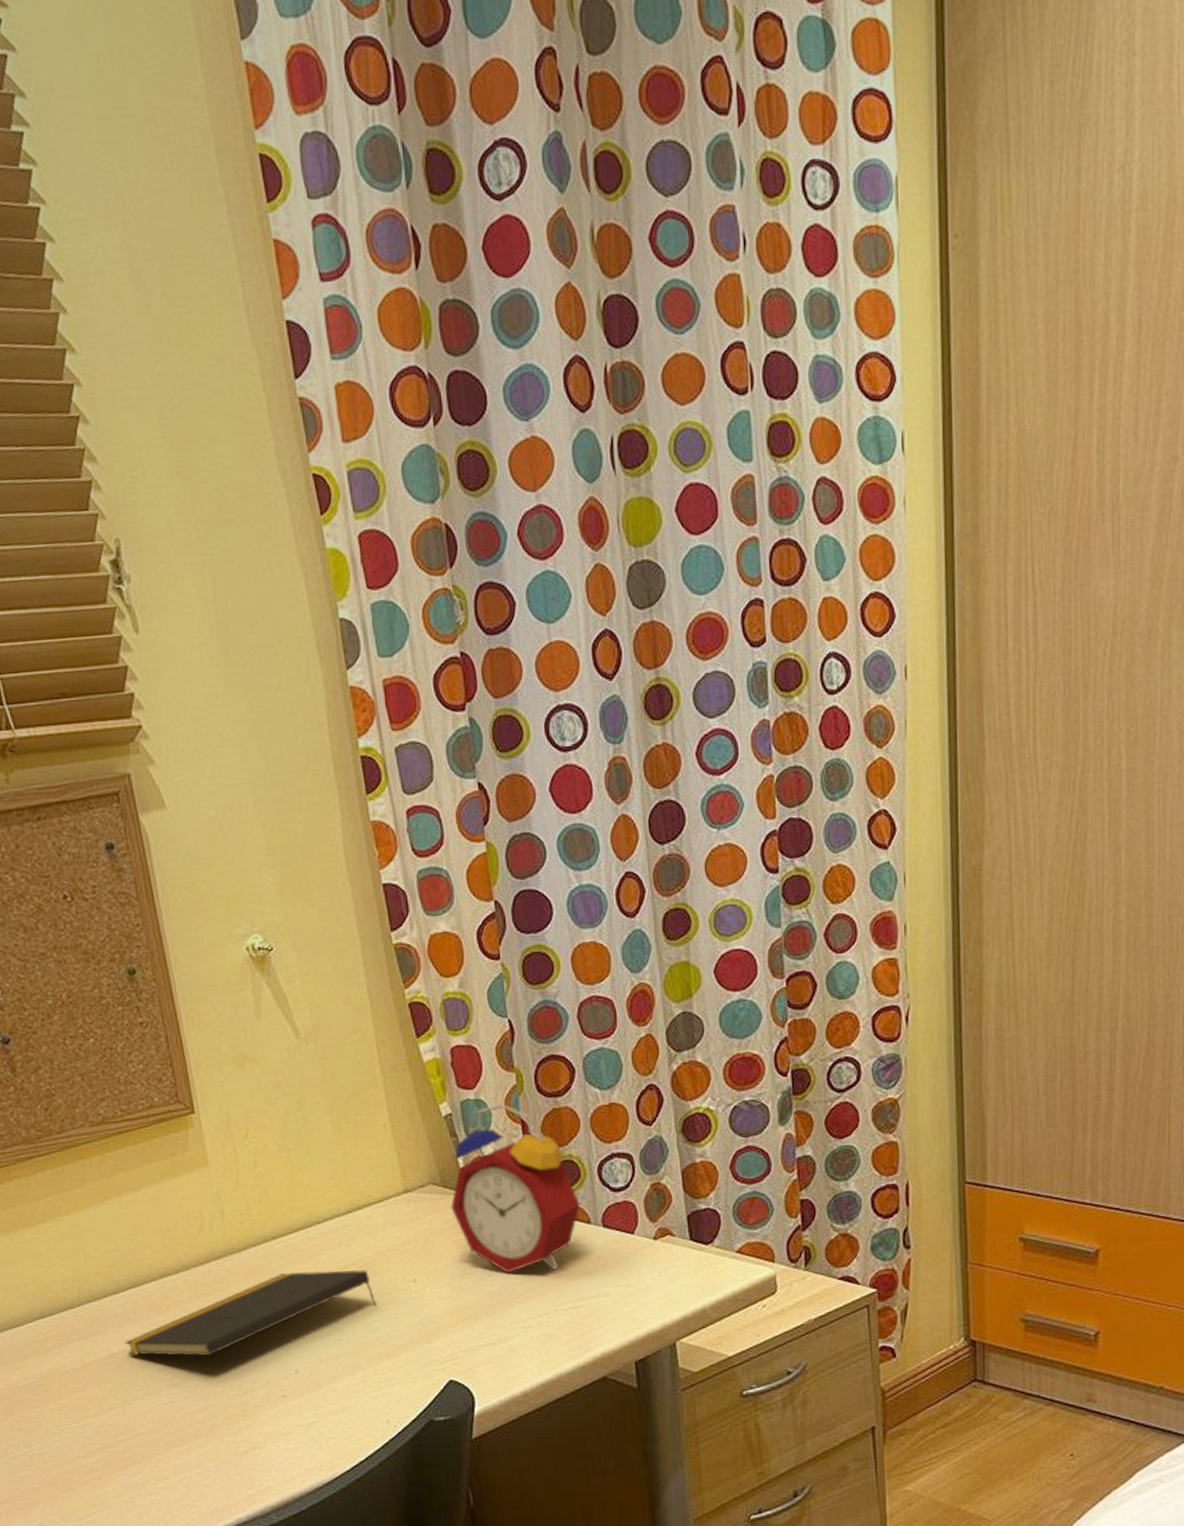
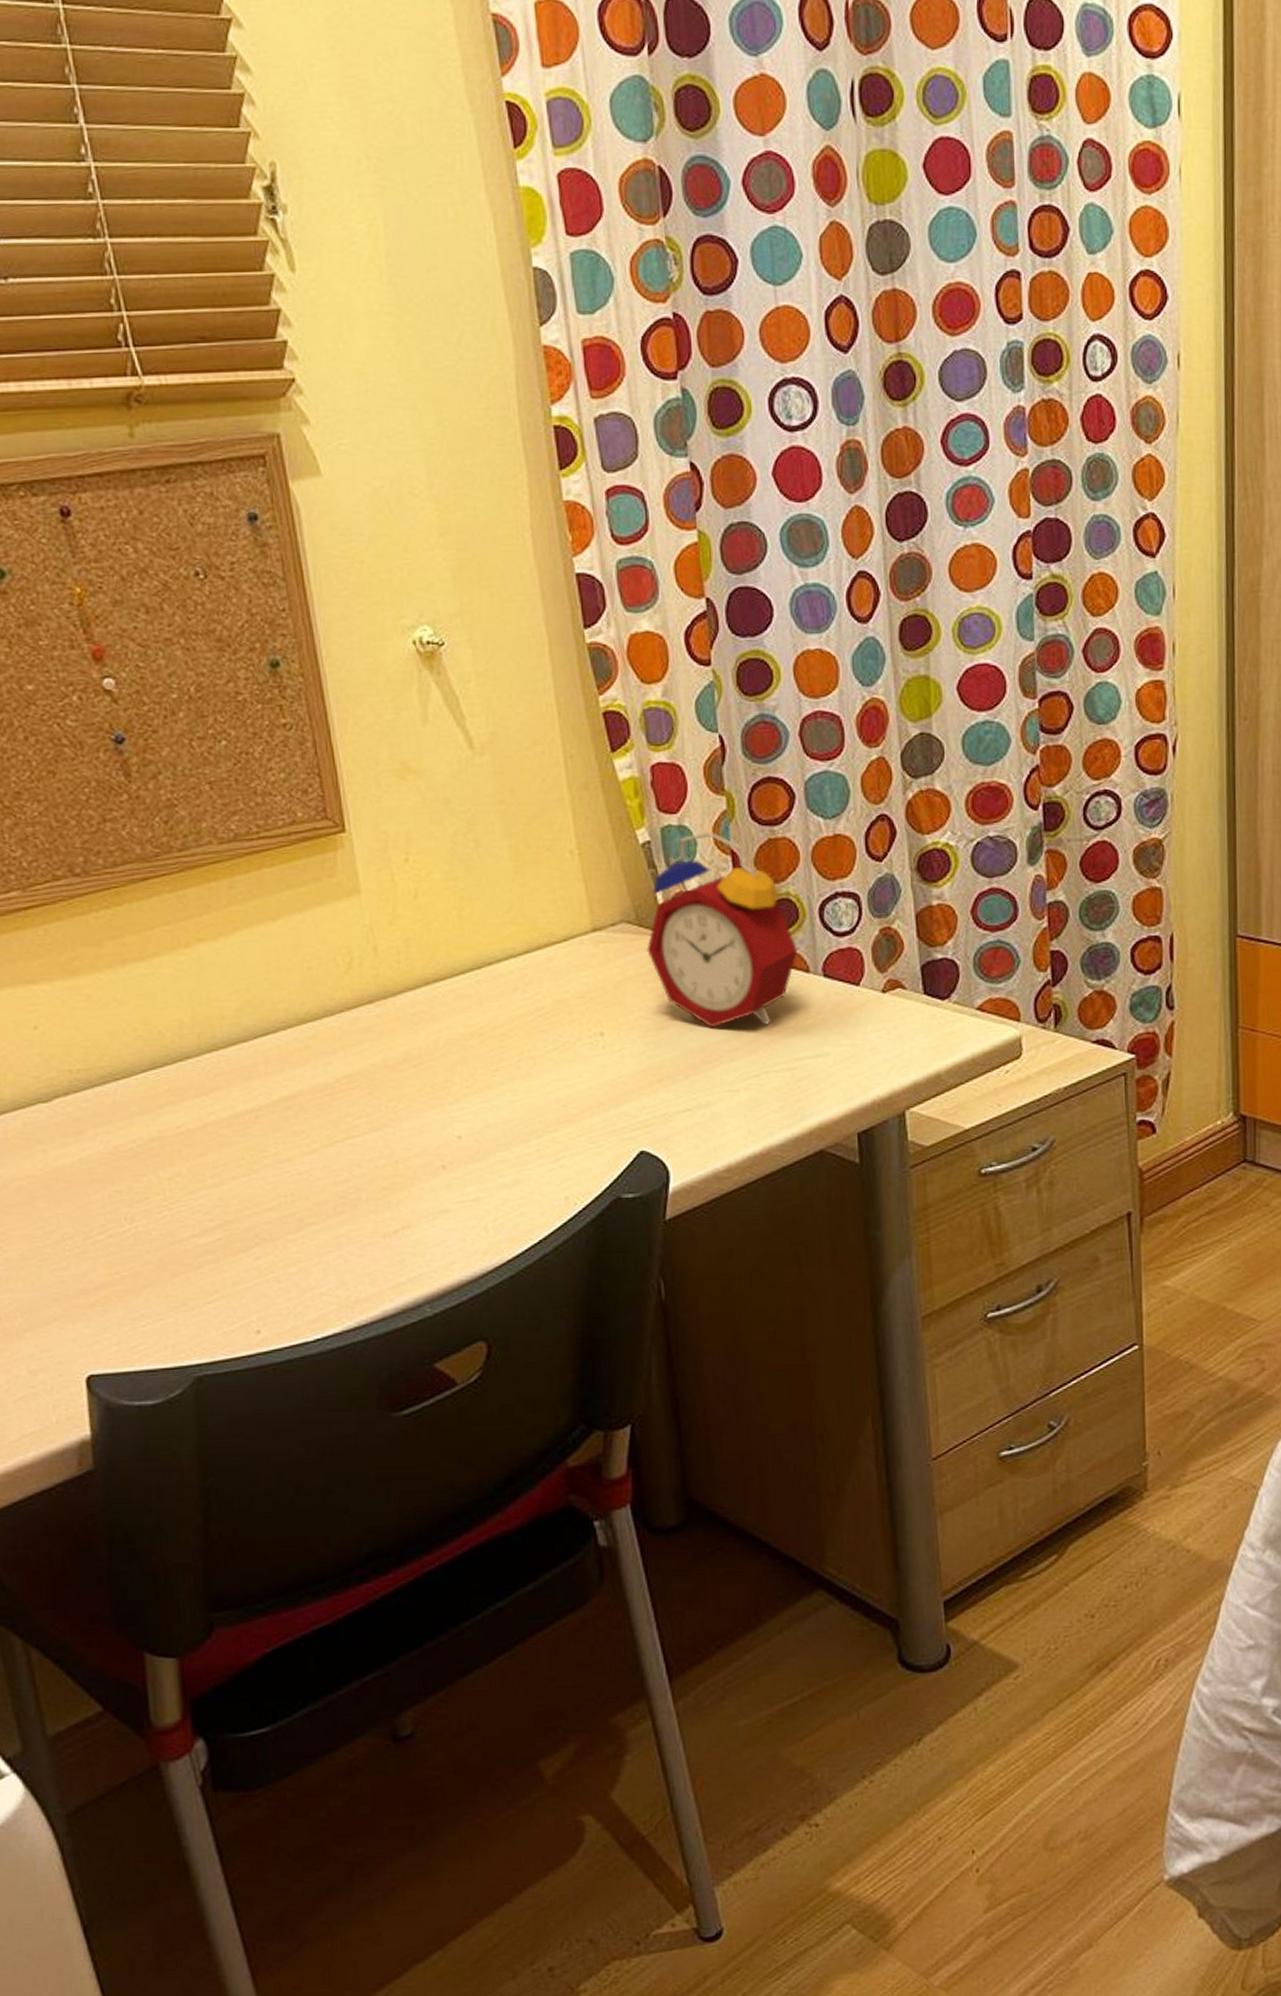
notepad: present [125,1270,377,1357] -> none [253,1020,557,1118]

